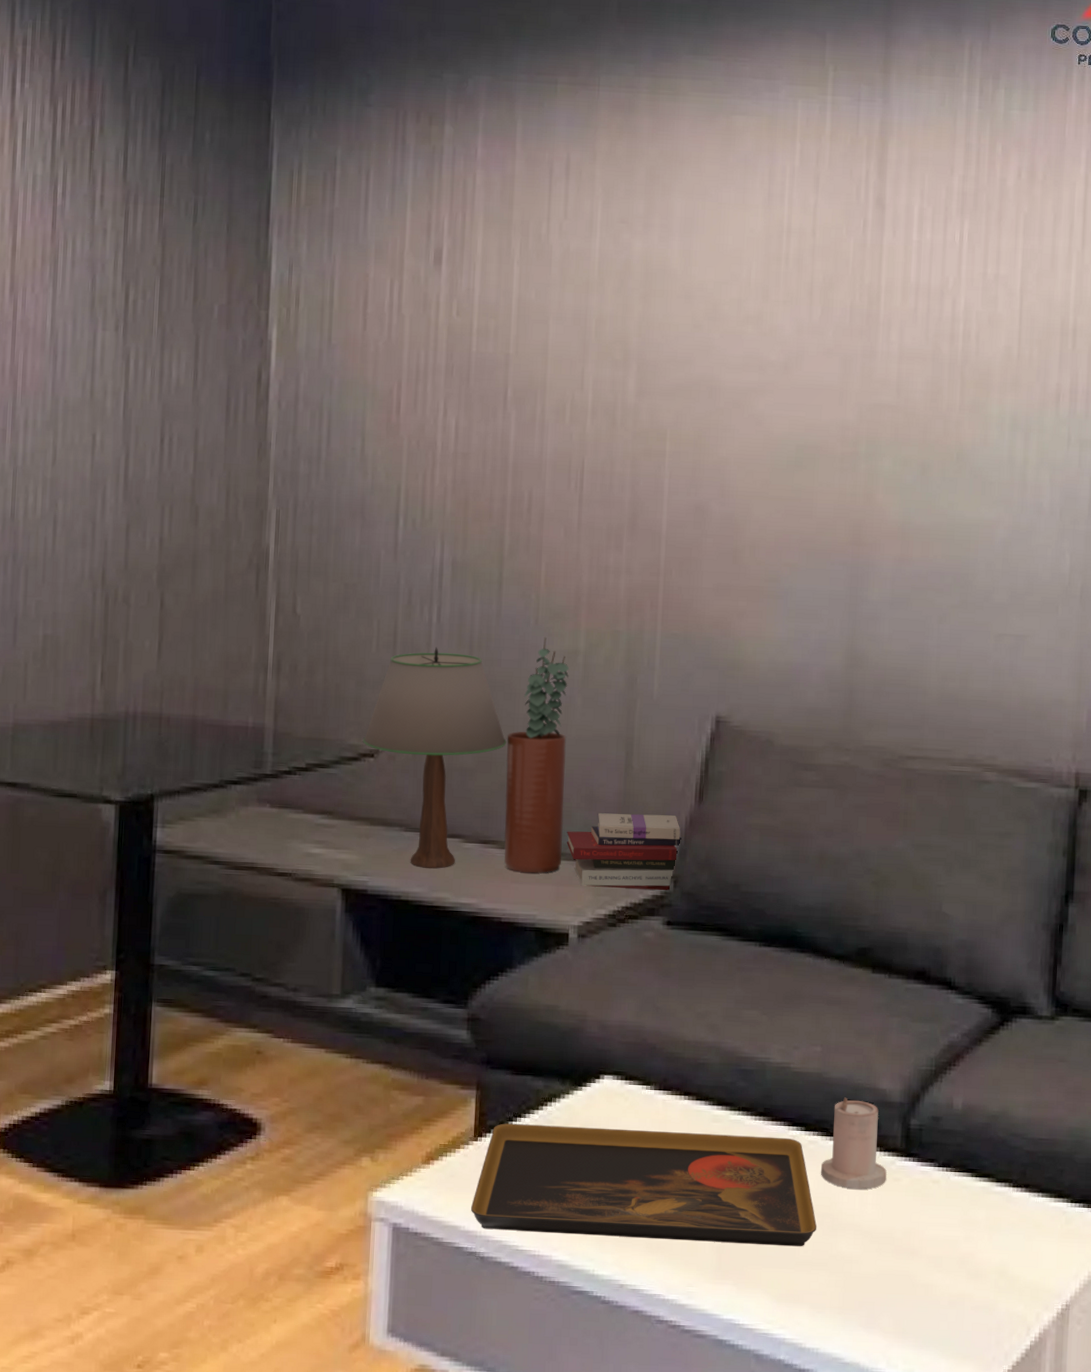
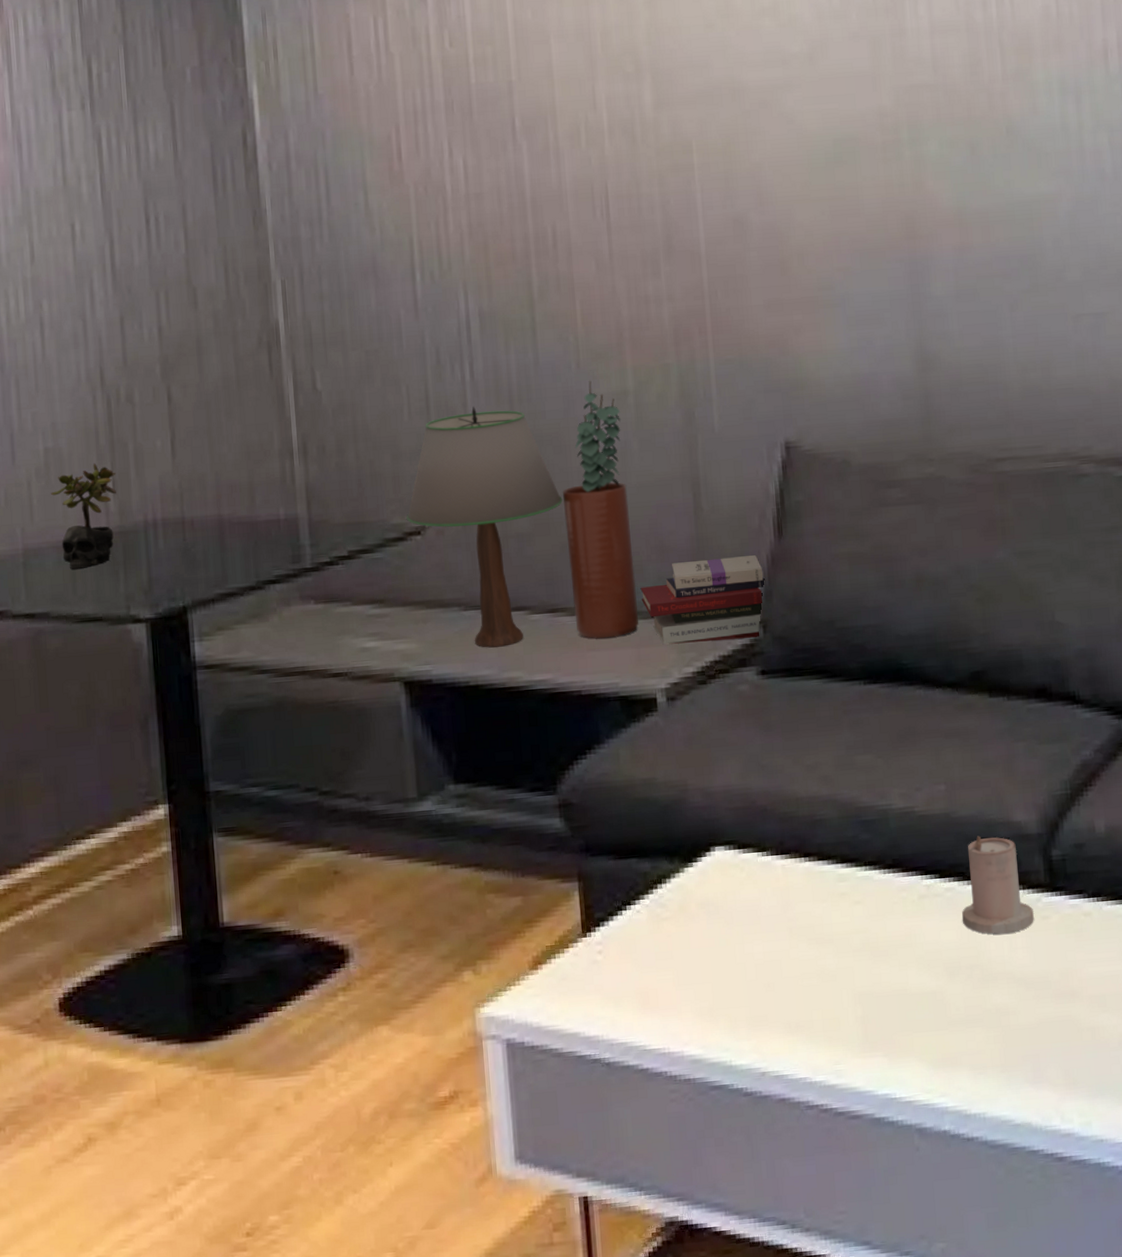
succulent plant: none [45,654,105,748] -> present [51,463,116,569]
decorative tray: present [471,1123,817,1247] -> none [589,888,967,1033]

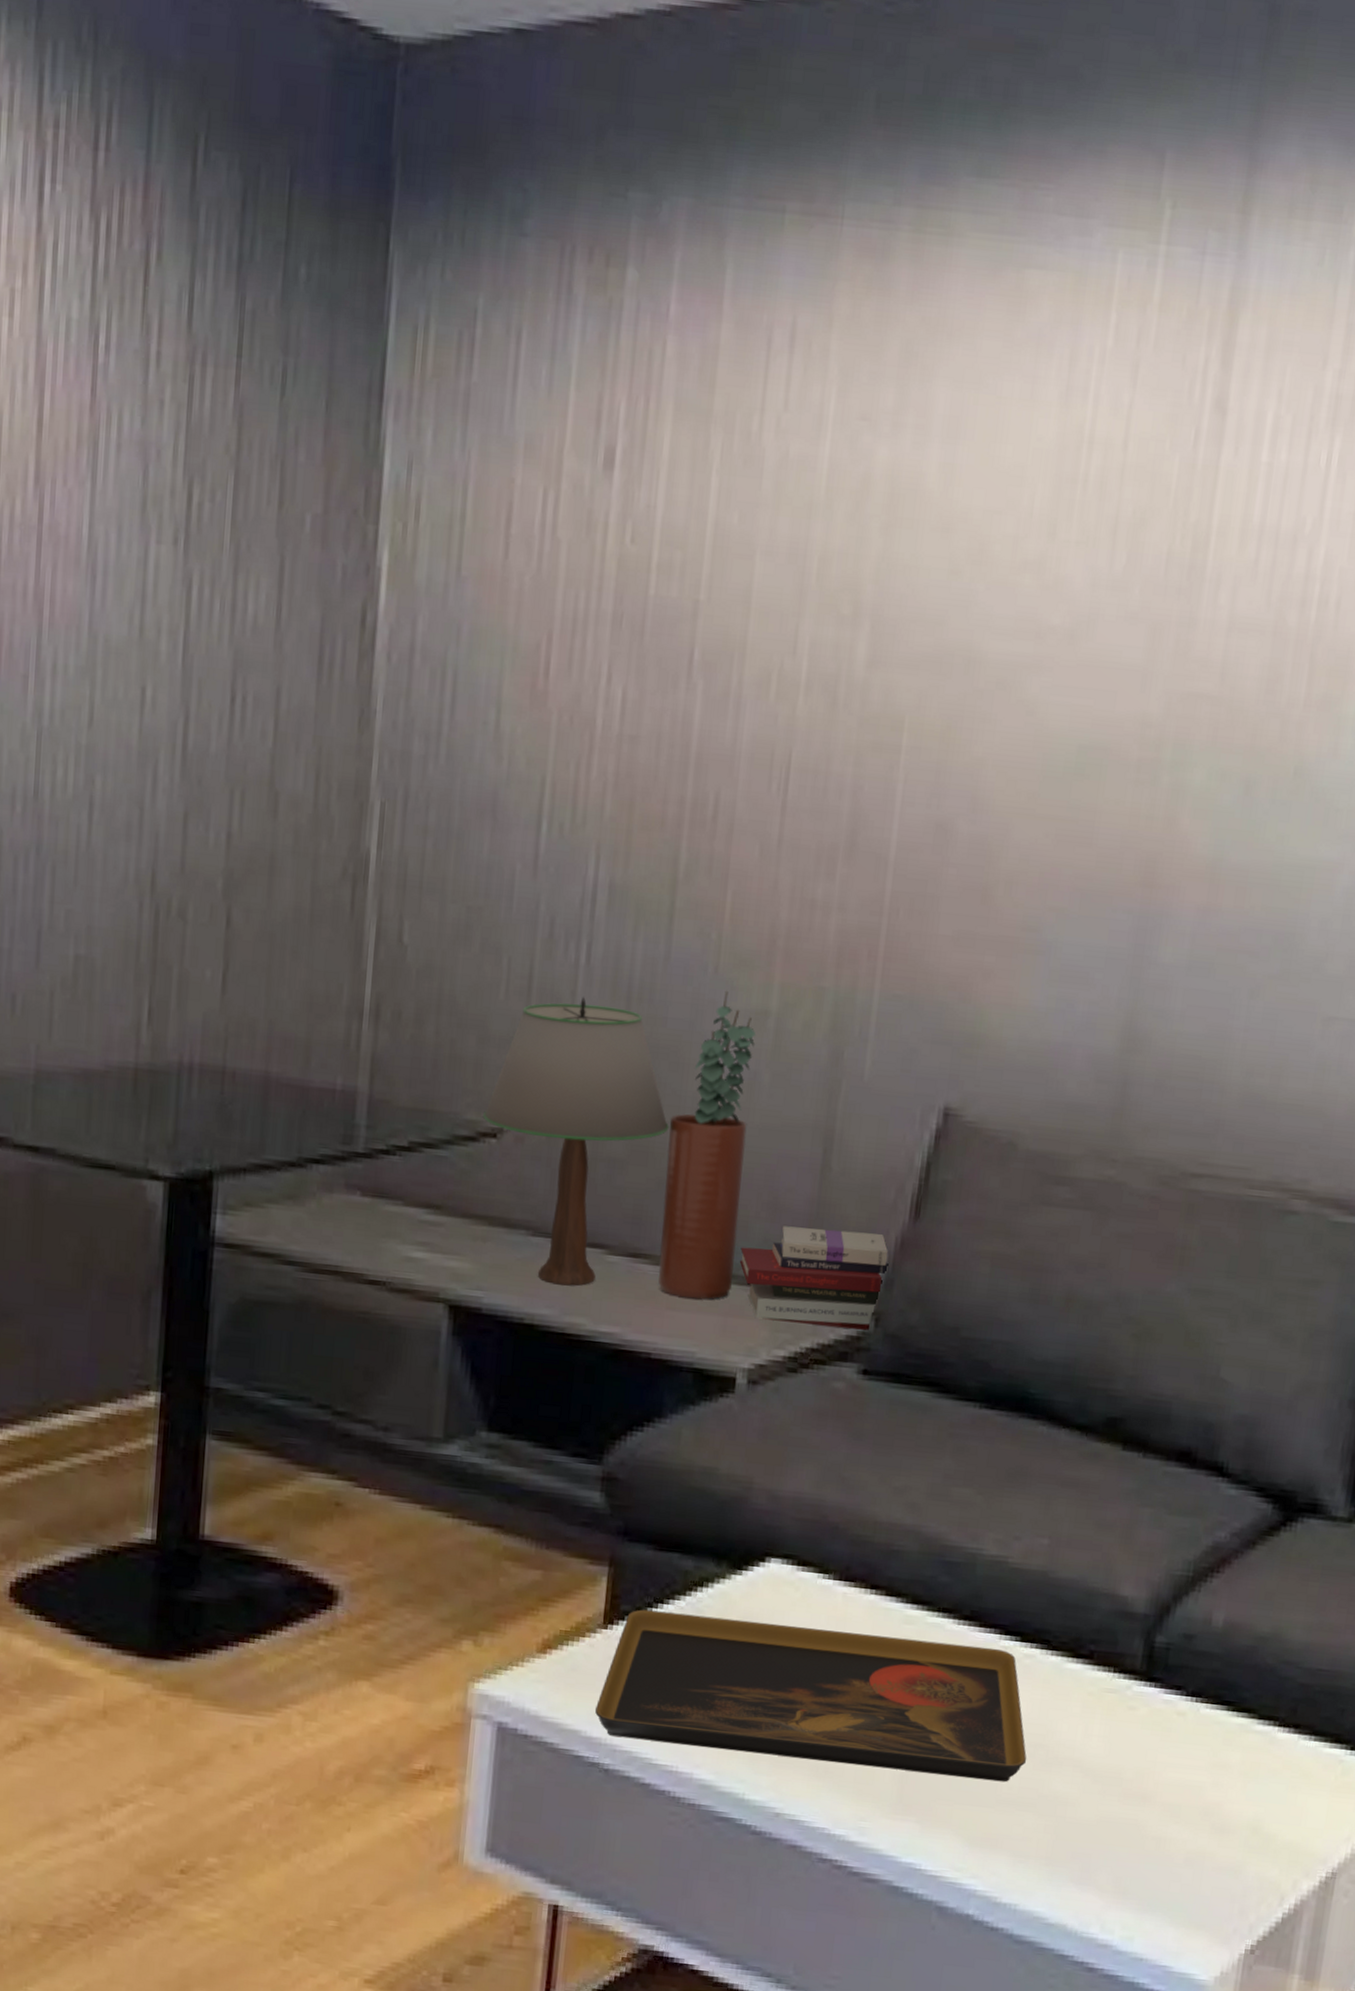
succulent plant: present [51,463,116,569] -> none [76,983,154,1105]
decorative tray: none [589,888,967,1033] -> present [595,1609,1027,1782]
candle: present [961,836,1034,934] -> none [1036,1603,1120,1718]

